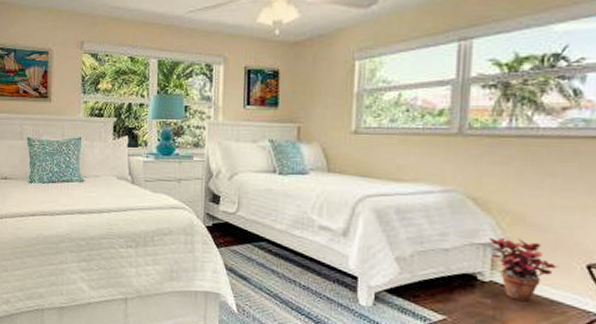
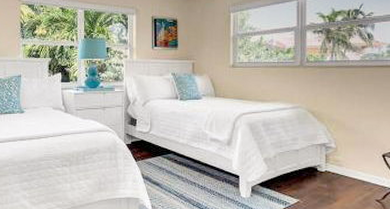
potted plant: present [489,237,560,301] -> none [323,139,367,183]

